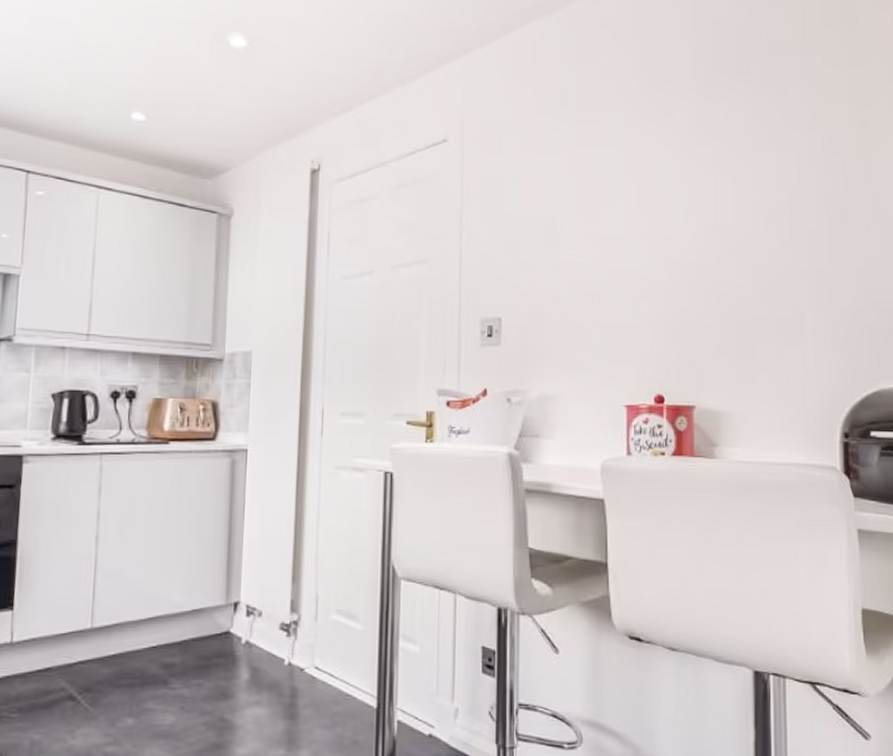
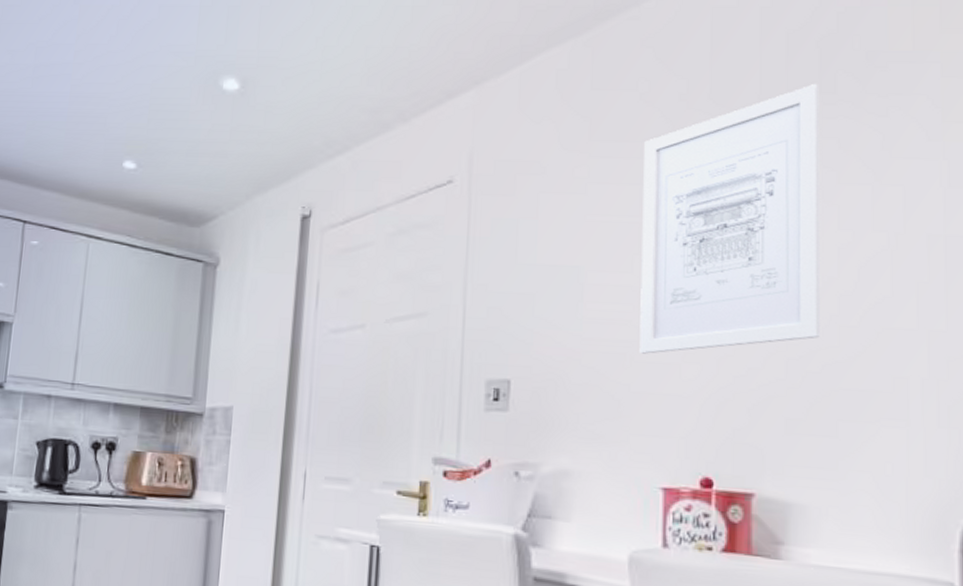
wall art: none [605,65,741,292] -> present [639,83,820,354]

